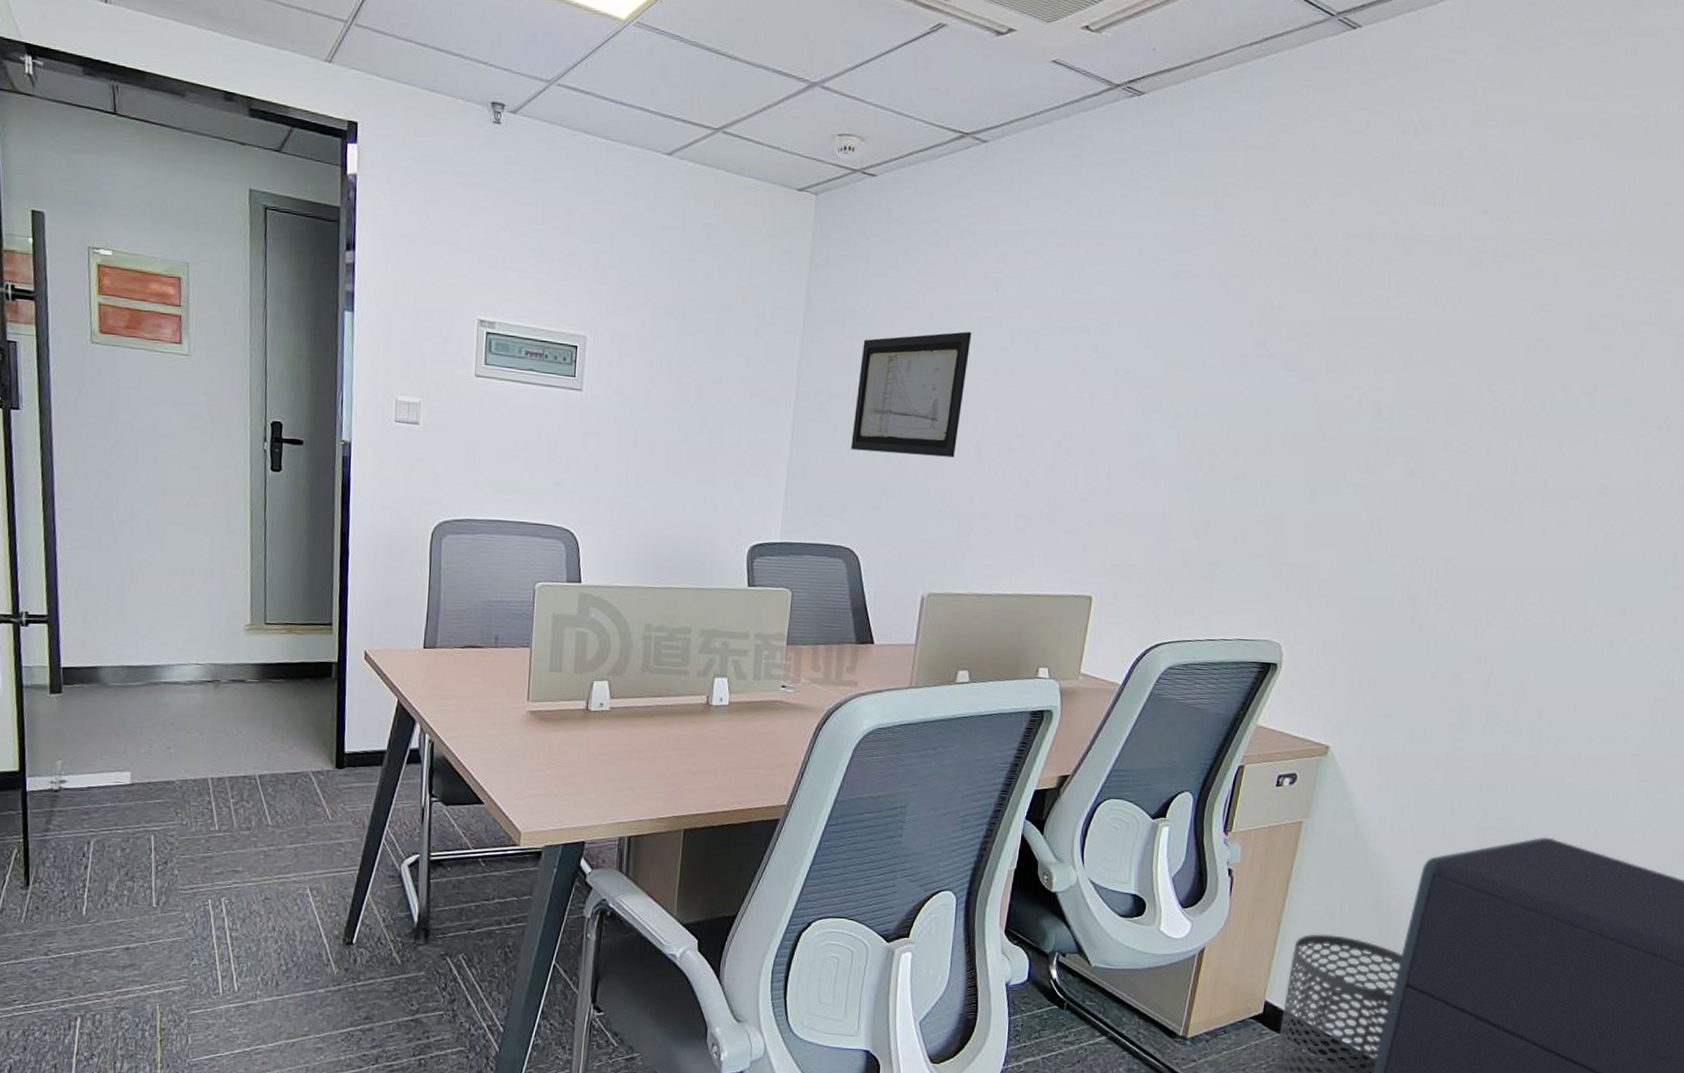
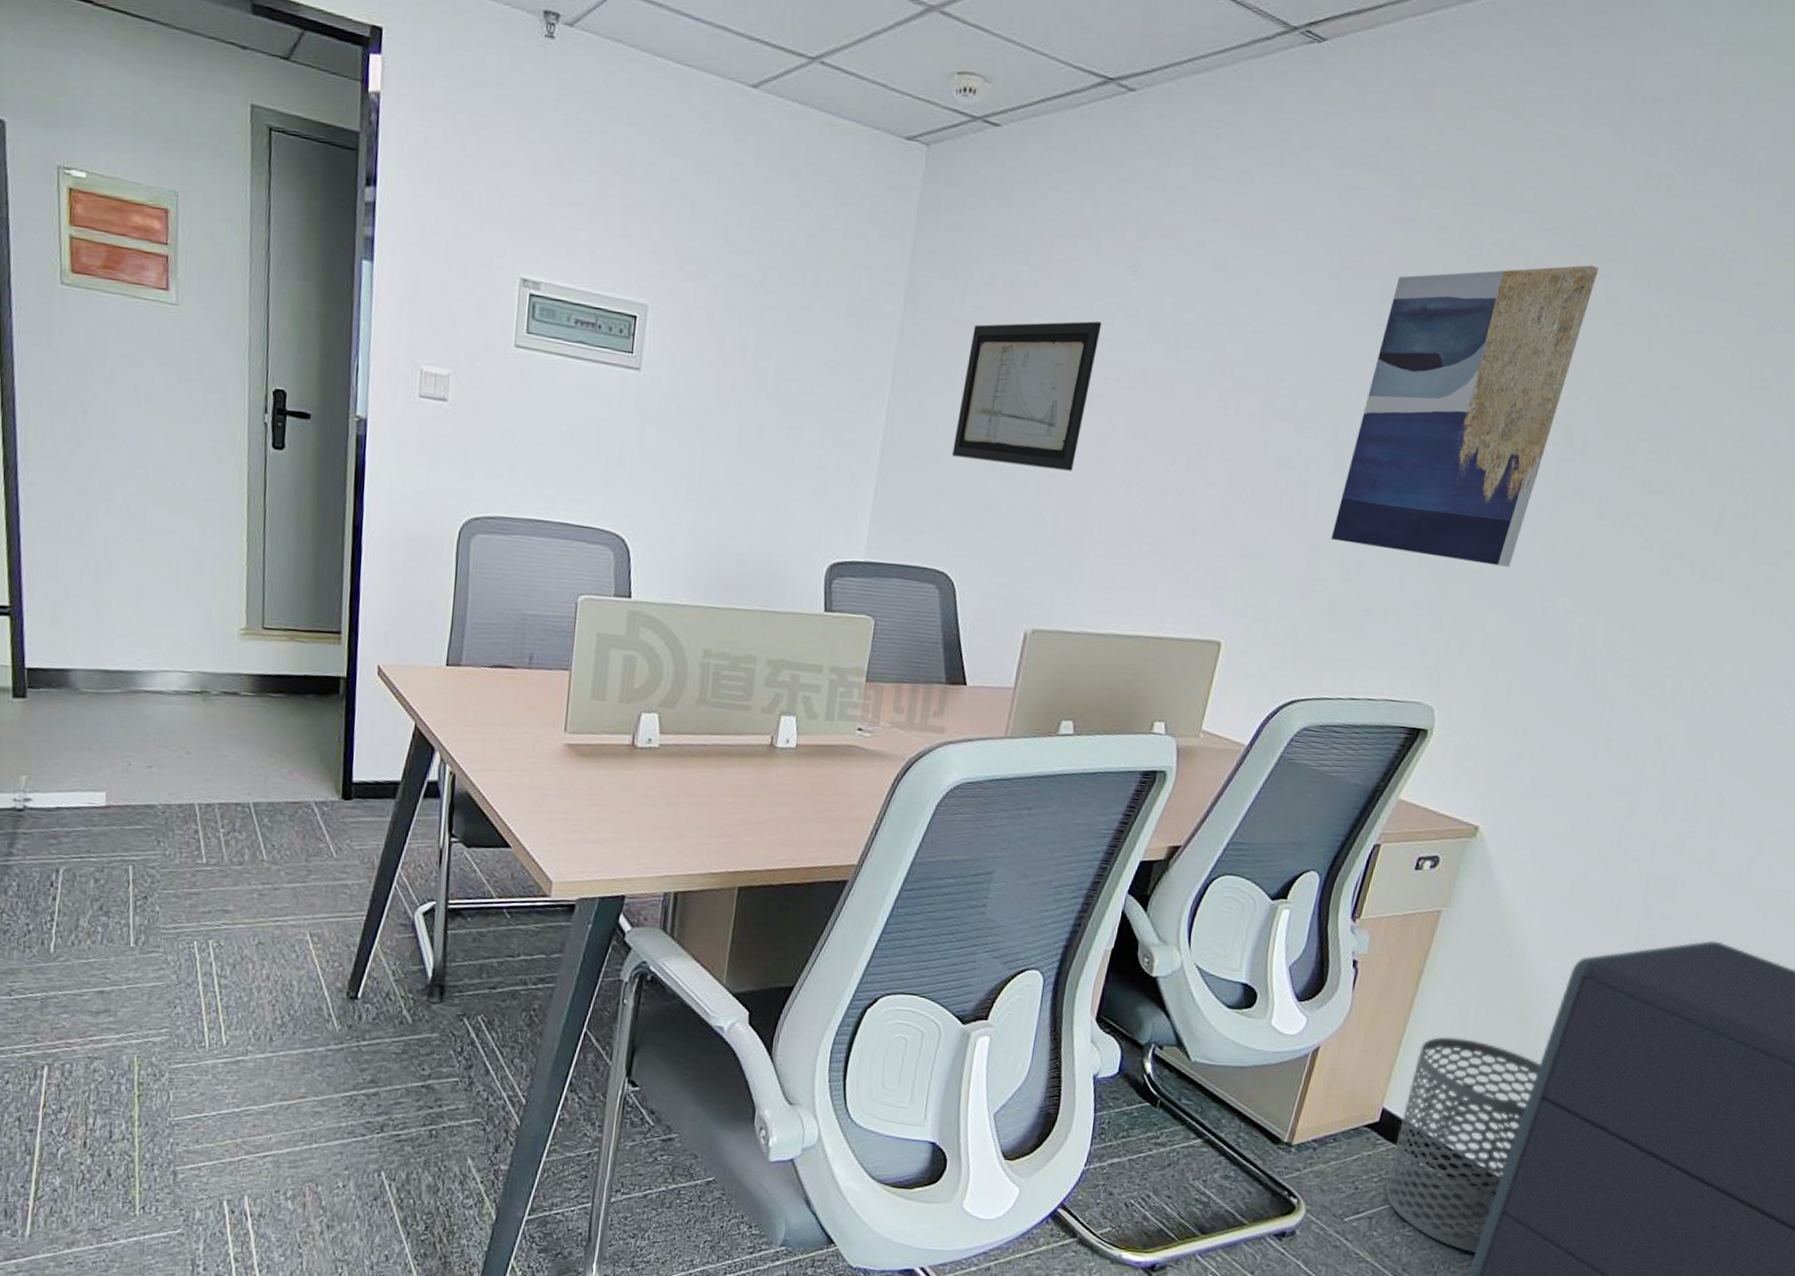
wall art: none [1180,265,1390,521] -> present [1330,265,1599,567]

